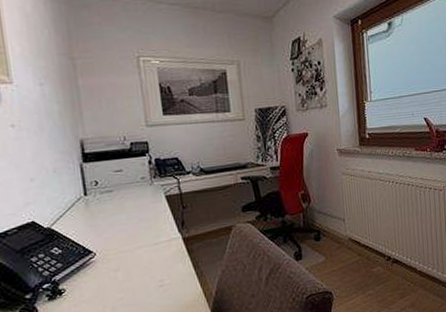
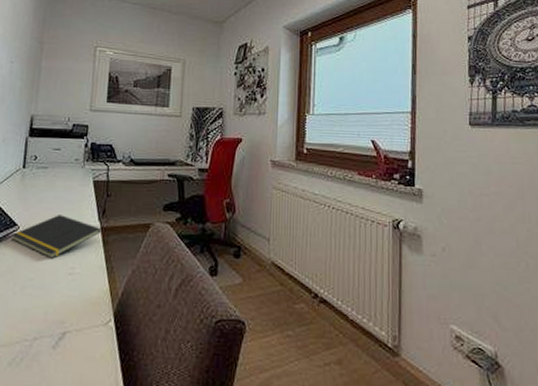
notepad: none [87,234,184,277] -> present [10,215,101,259]

